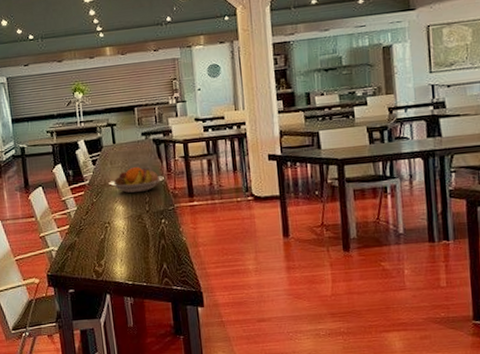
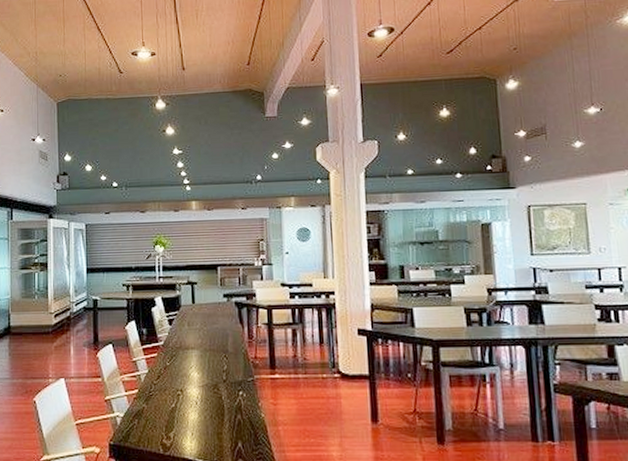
fruit bowl: present [109,167,164,193] -> none [184,331,245,360]

